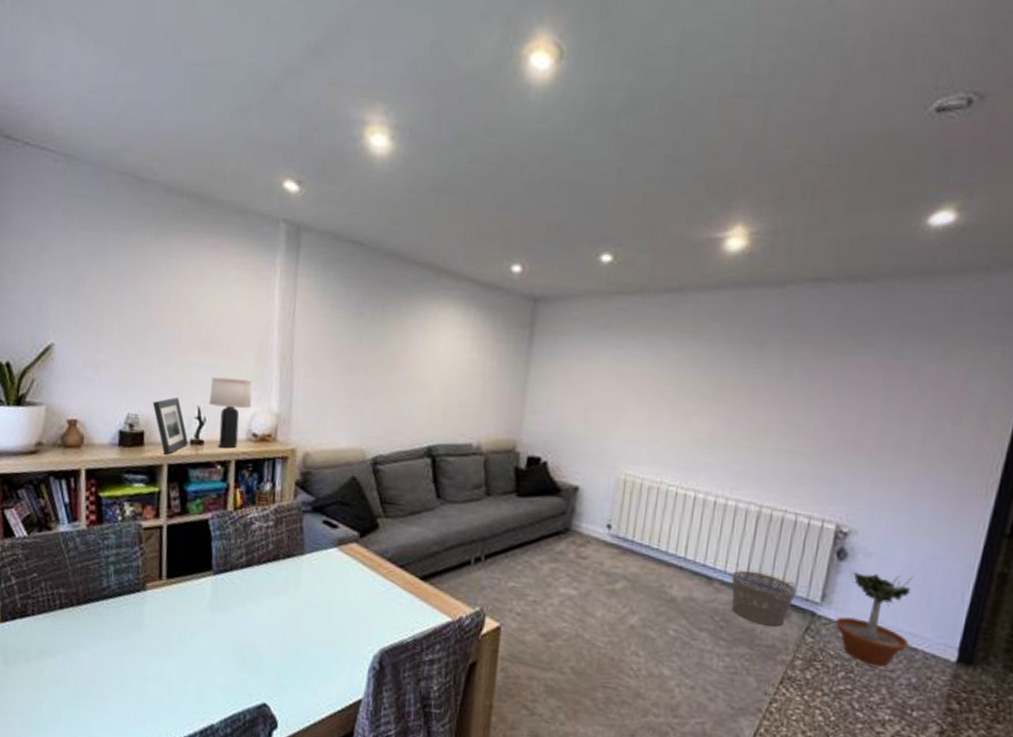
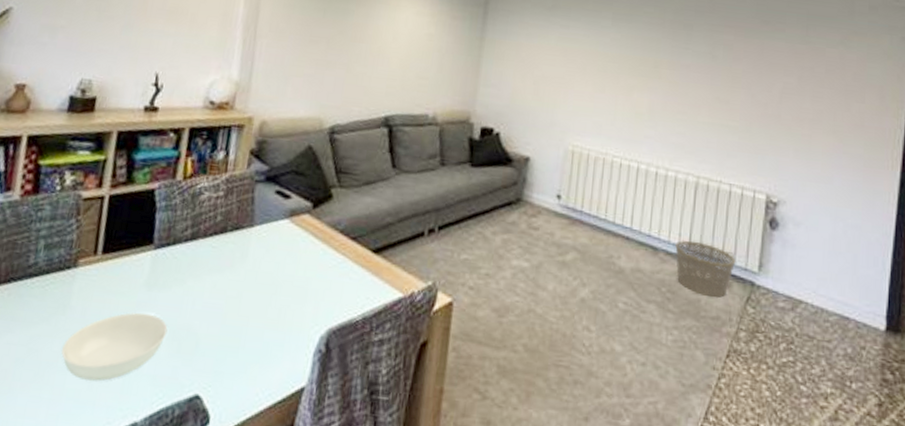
bowl: none [141,631,233,689] -> present [61,312,168,381]
picture frame: present [152,397,188,455] -> none [108,63,142,122]
table lamp: present [209,377,252,449] -> none [167,44,213,116]
potted tree: present [835,572,914,667] -> none [772,241,842,337]

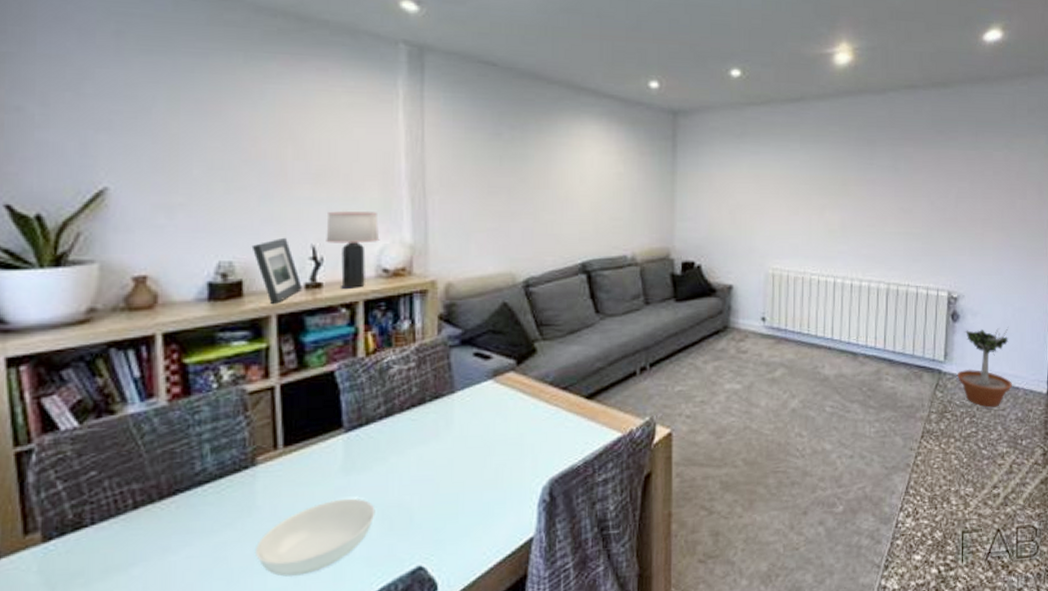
picture frame: none [108,63,142,122] -> present [251,237,302,304]
table lamp: none [167,44,213,116] -> present [326,211,380,288]
basket: present [675,240,736,299] -> none [872,342,925,389]
potted tree: none [772,241,842,337] -> present [956,327,1013,408]

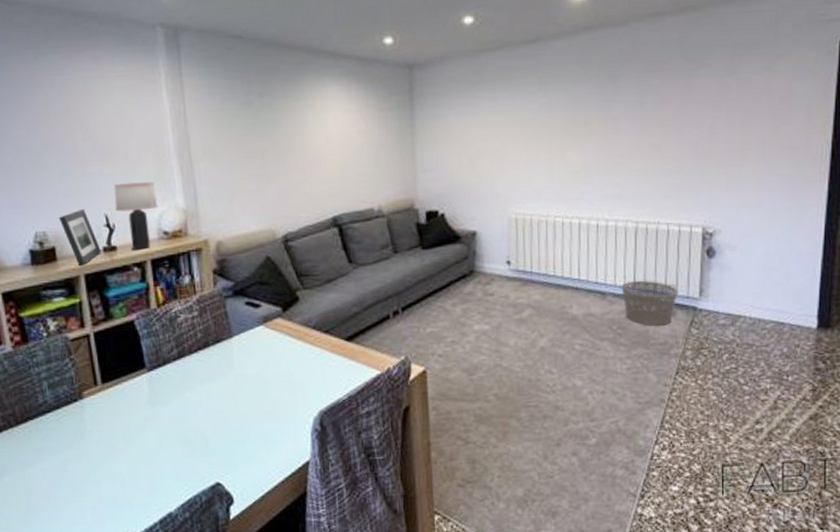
bowl: present [256,498,375,577] -> none [90,425,178,487]
basket: none [872,342,925,389] -> present [621,280,679,327]
potted tree: present [956,327,1013,408] -> none [713,261,777,344]

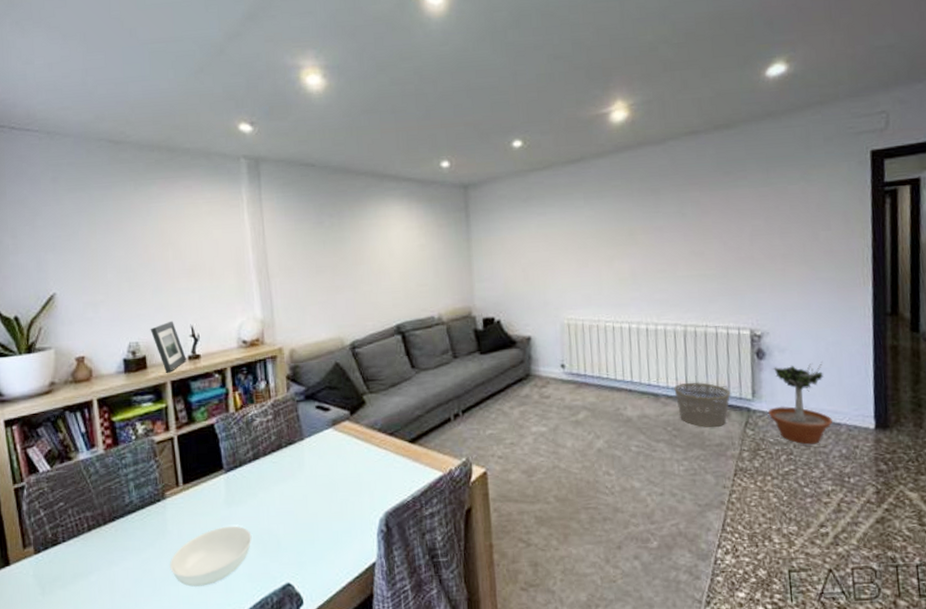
bowl: none [90,425,178,487] -> present [170,525,252,587]
table lamp: present [114,182,158,250] -> none [200,295,239,358]
potted tree: none [713,261,777,344] -> present [767,362,834,445]

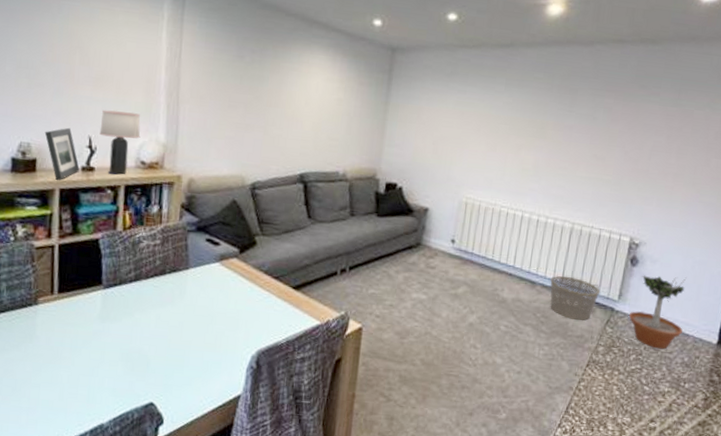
bowl: present [170,525,252,587] -> none [33,340,122,394]
table lamp: none [200,295,239,358] -> present [99,110,141,175]

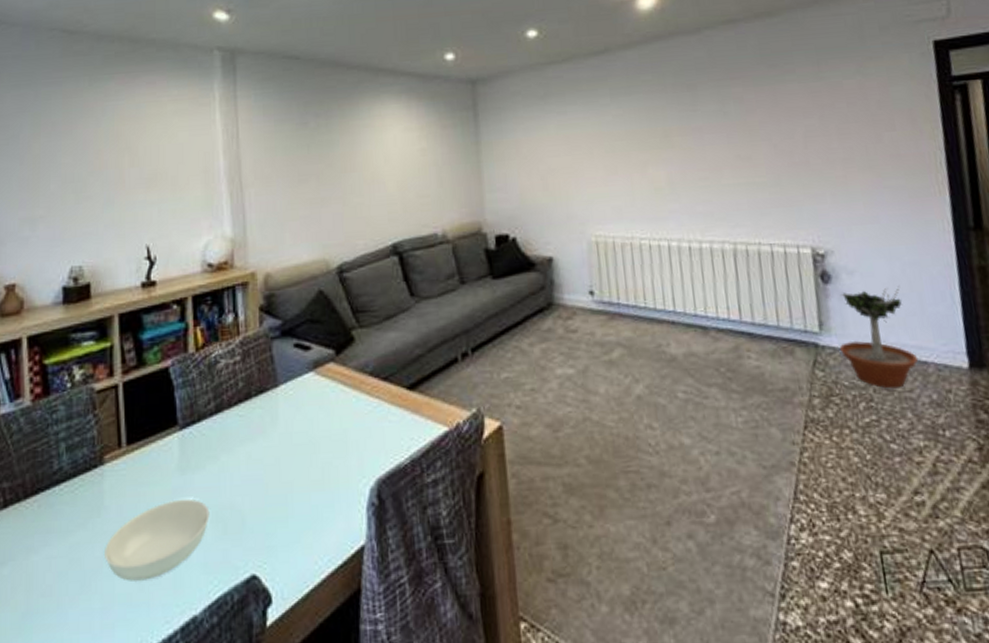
bowl: none [33,340,122,394] -> present [105,498,210,581]
picture frame: present [44,127,80,180] -> none [97,240,139,304]
table lamp: present [99,110,141,175] -> none [158,209,204,285]
basket: present [550,275,600,321] -> none [725,312,794,368]

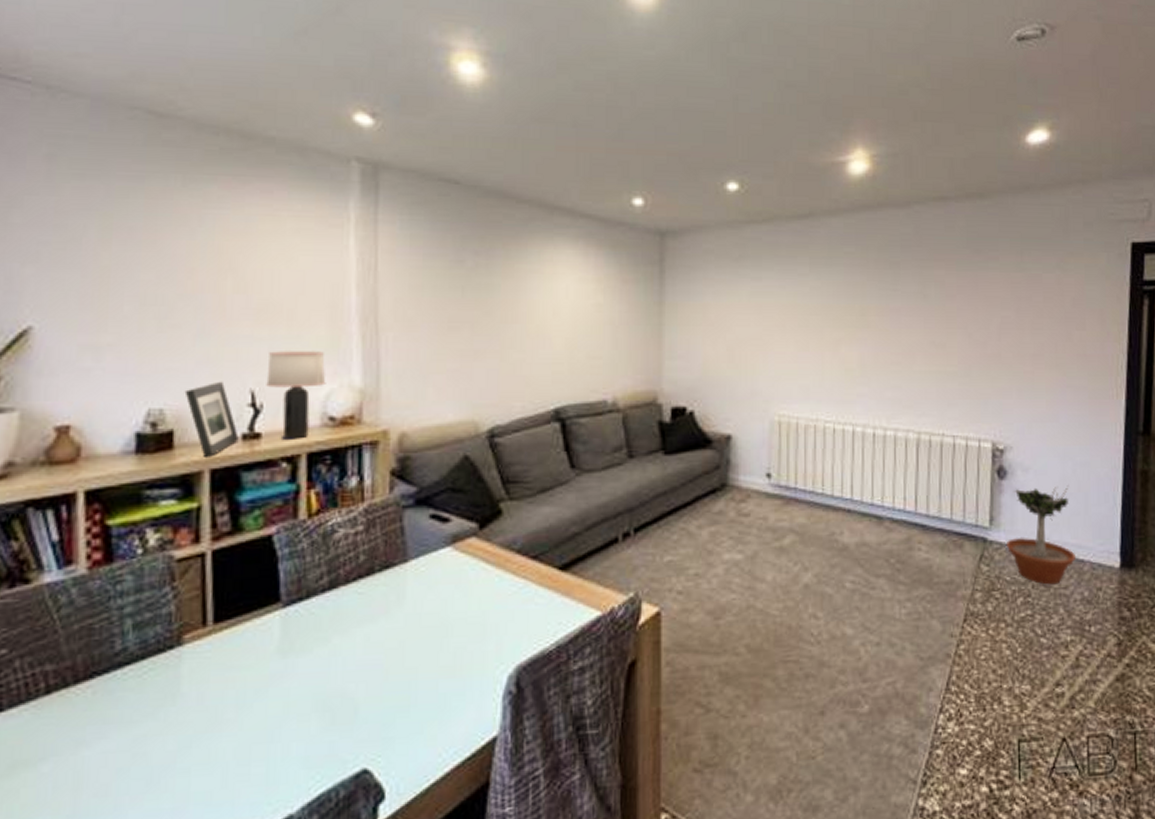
picture frame: none [97,240,139,304] -> present [184,381,239,457]
bowl: present [105,498,210,581] -> none [179,685,315,778]
table lamp: none [158,209,204,285] -> present [266,351,326,439]

